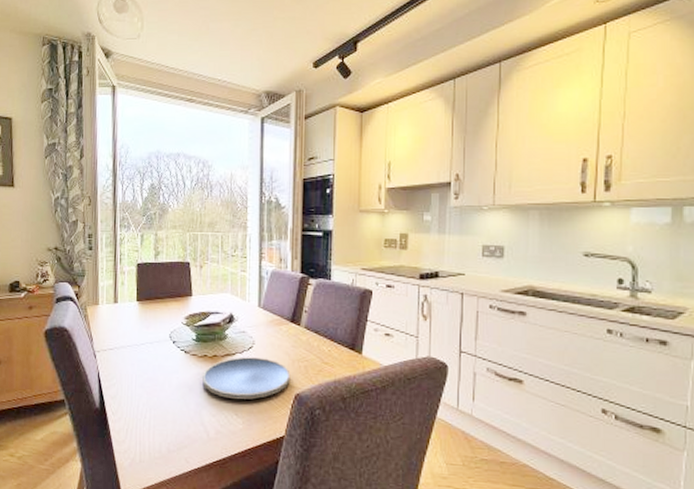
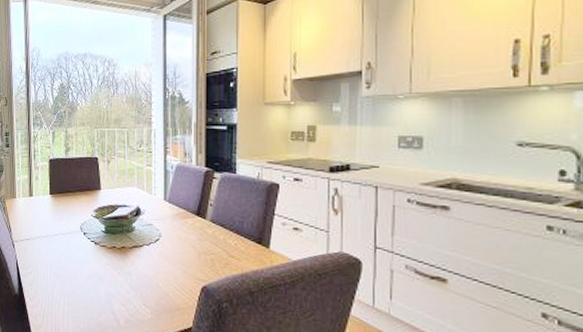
plate: present [202,357,291,399] -> none [112,249,197,290]

